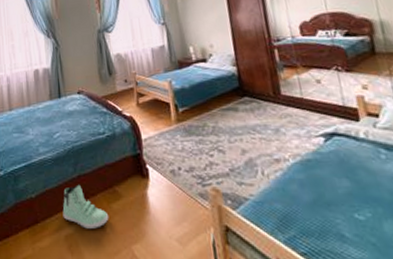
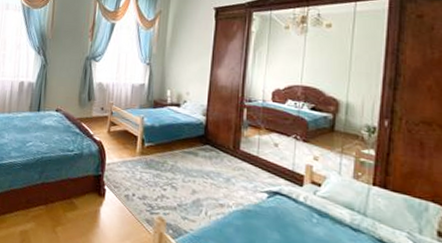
sneaker: present [62,184,109,229] -> none [21,190,63,231]

